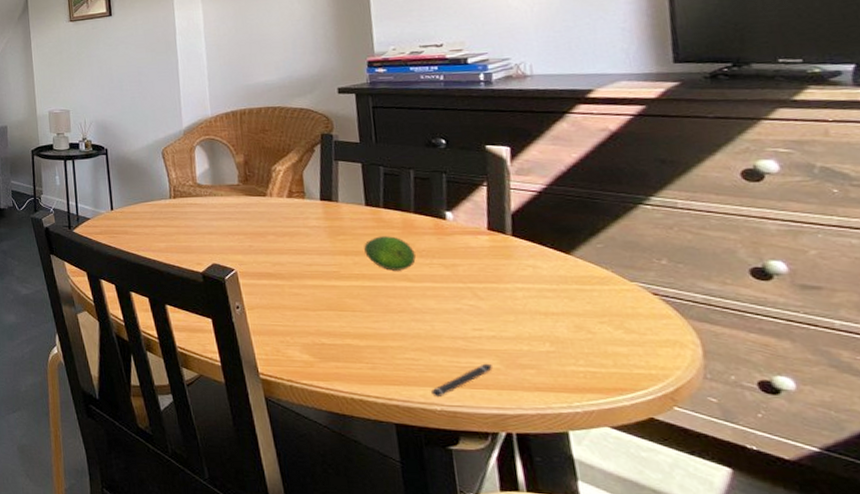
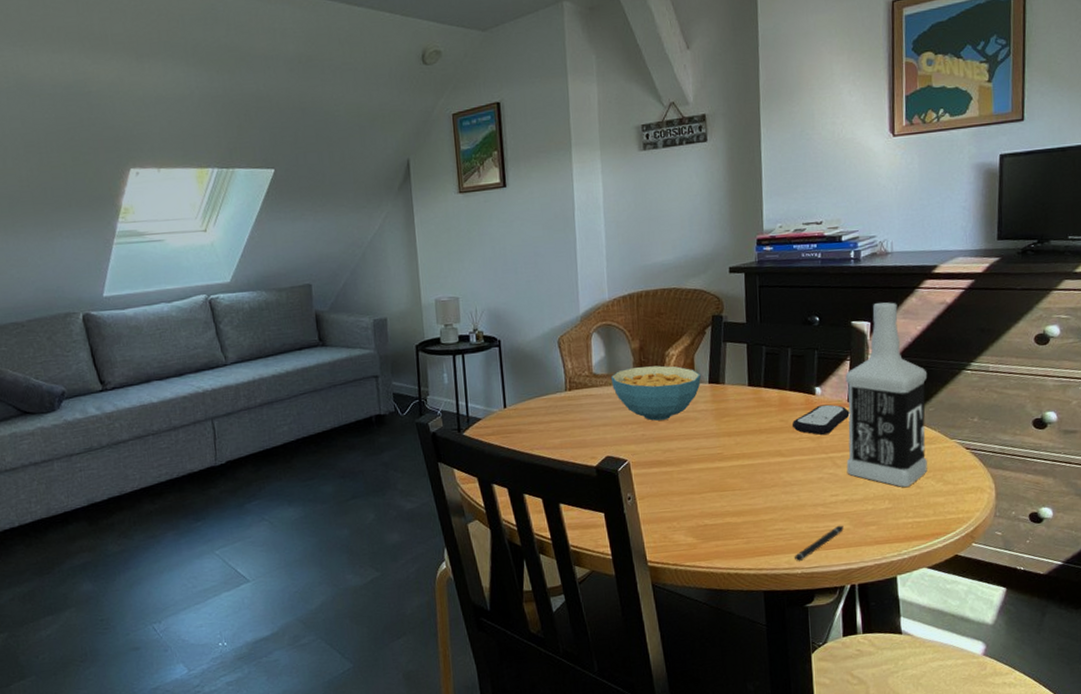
cereal bowl: none [215,180,311,233] -> present [610,365,701,421]
fruit: present [364,236,416,271] -> none [745,414,788,448]
remote control: none [419,231,491,262] -> present [791,404,850,435]
vodka: none [482,127,601,330] -> present [845,302,928,487]

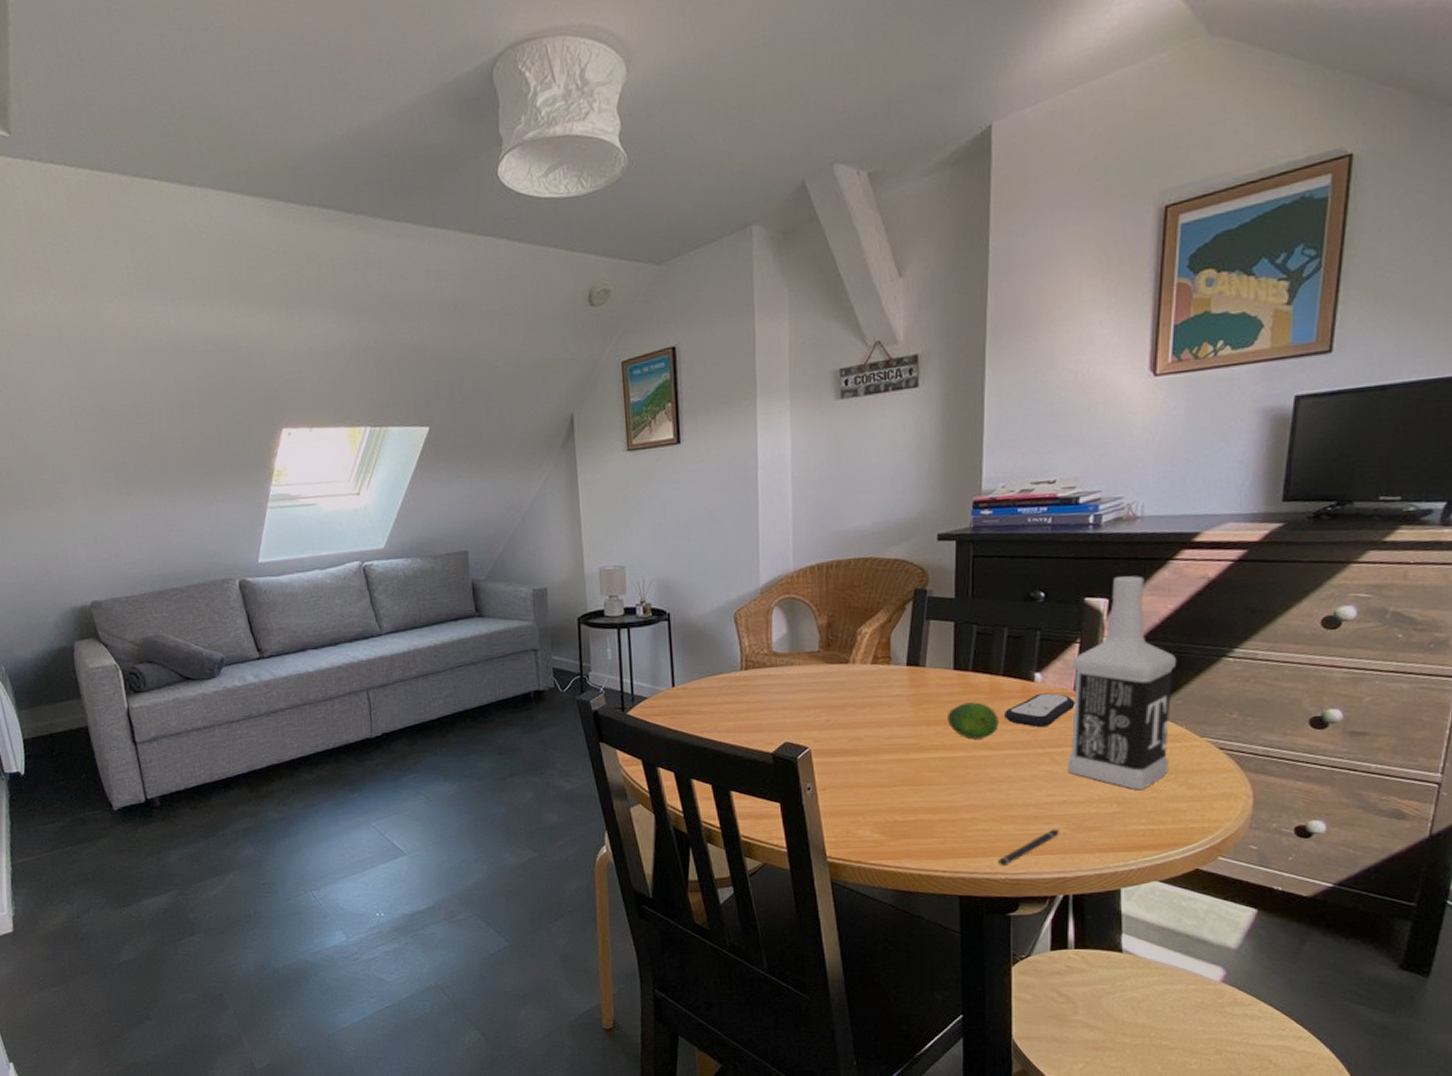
cereal bowl: present [610,365,701,421] -> none [792,644,897,706]
fruit: none [745,414,788,448] -> present [947,702,999,739]

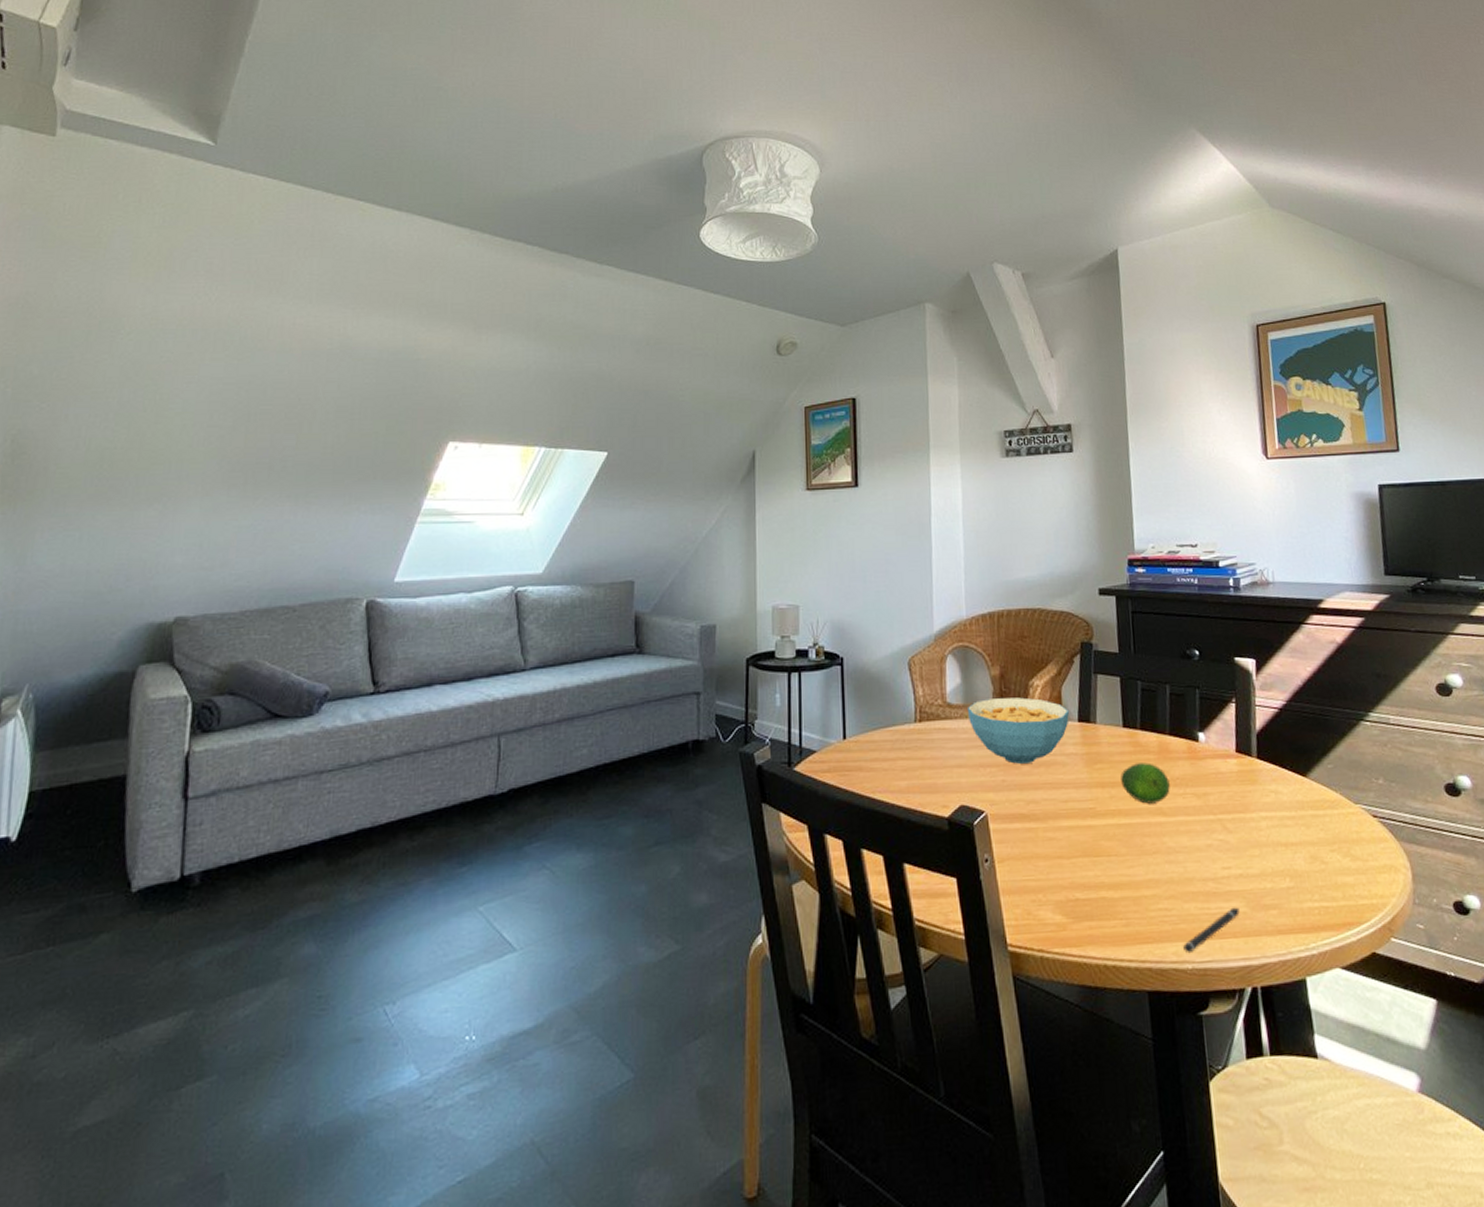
cereal bowl: none [792,644,897,706] -> present [967,697,1069,764]
remote control: present [1003,693,1075,727] -> none [1173,754,1239,791]
vodka: present [1067,576,1177,790] -> none [1231,638,1332,861]

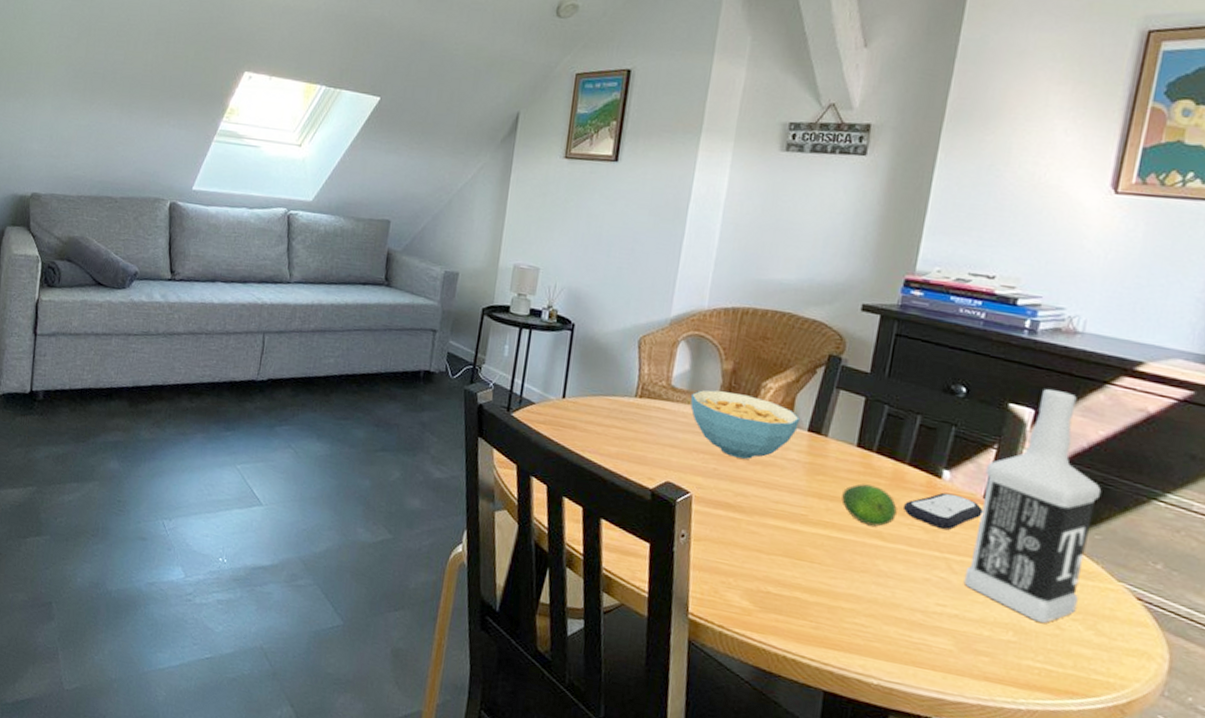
remote control: none [1173,754,1239,791] -> present [902,492,983,530]
pen: present [1183,907,1240,954] -> none [872,642,945,671]
vodka: none [1231,638,1332,861] -> present [963,389,1102,623]

